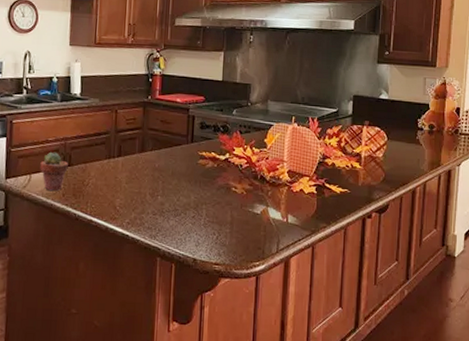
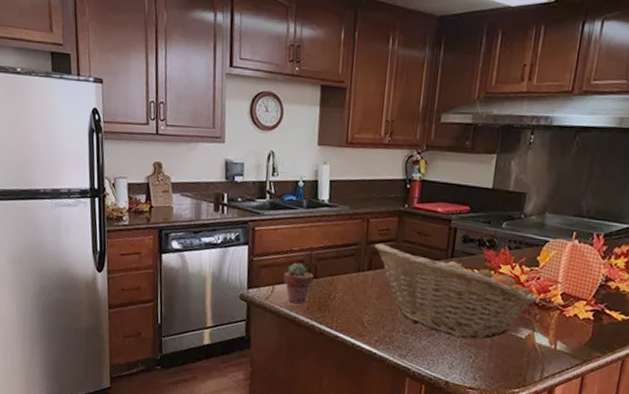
fruit basket: none [122,132,268,217] -> present [374,243,538,339]

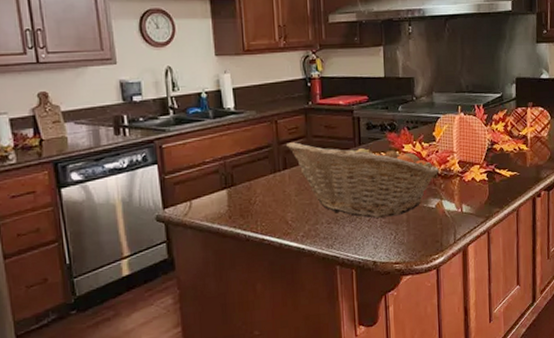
potted succulent: present [283,262,314,304] -> none [200,173,231,216]

